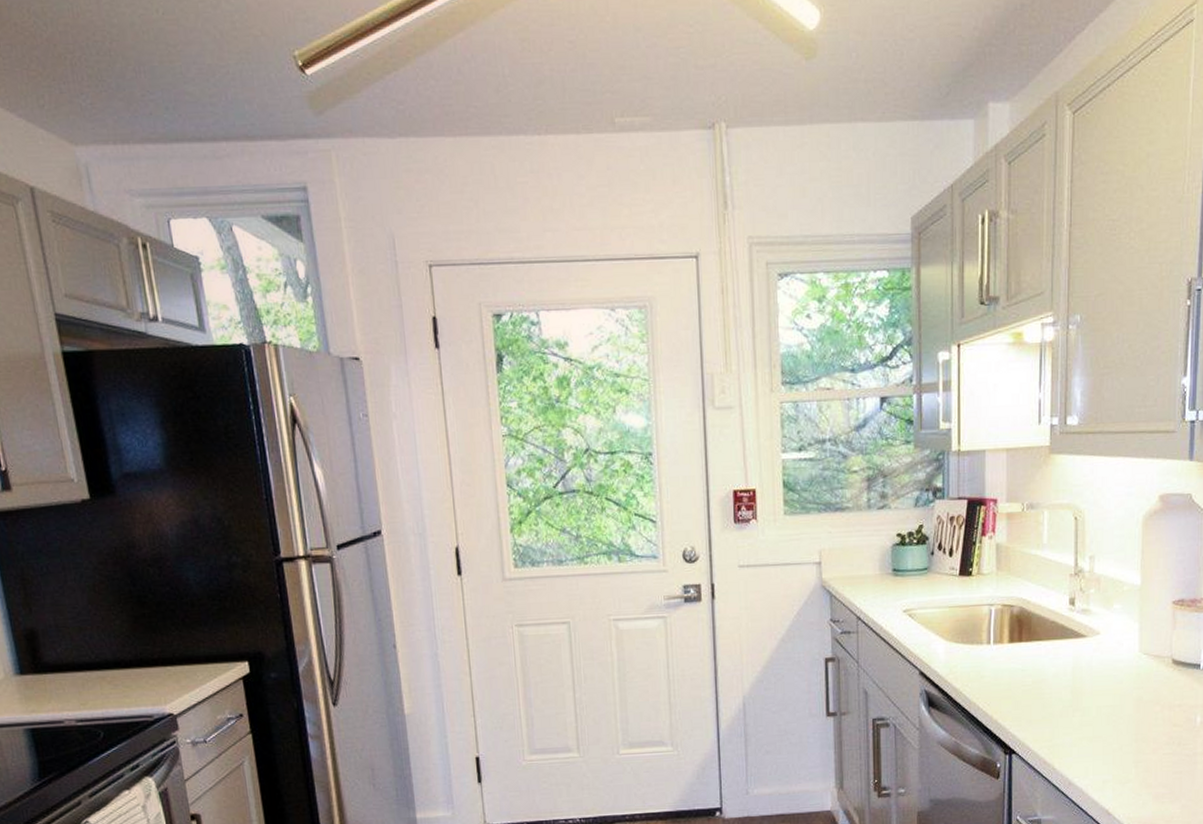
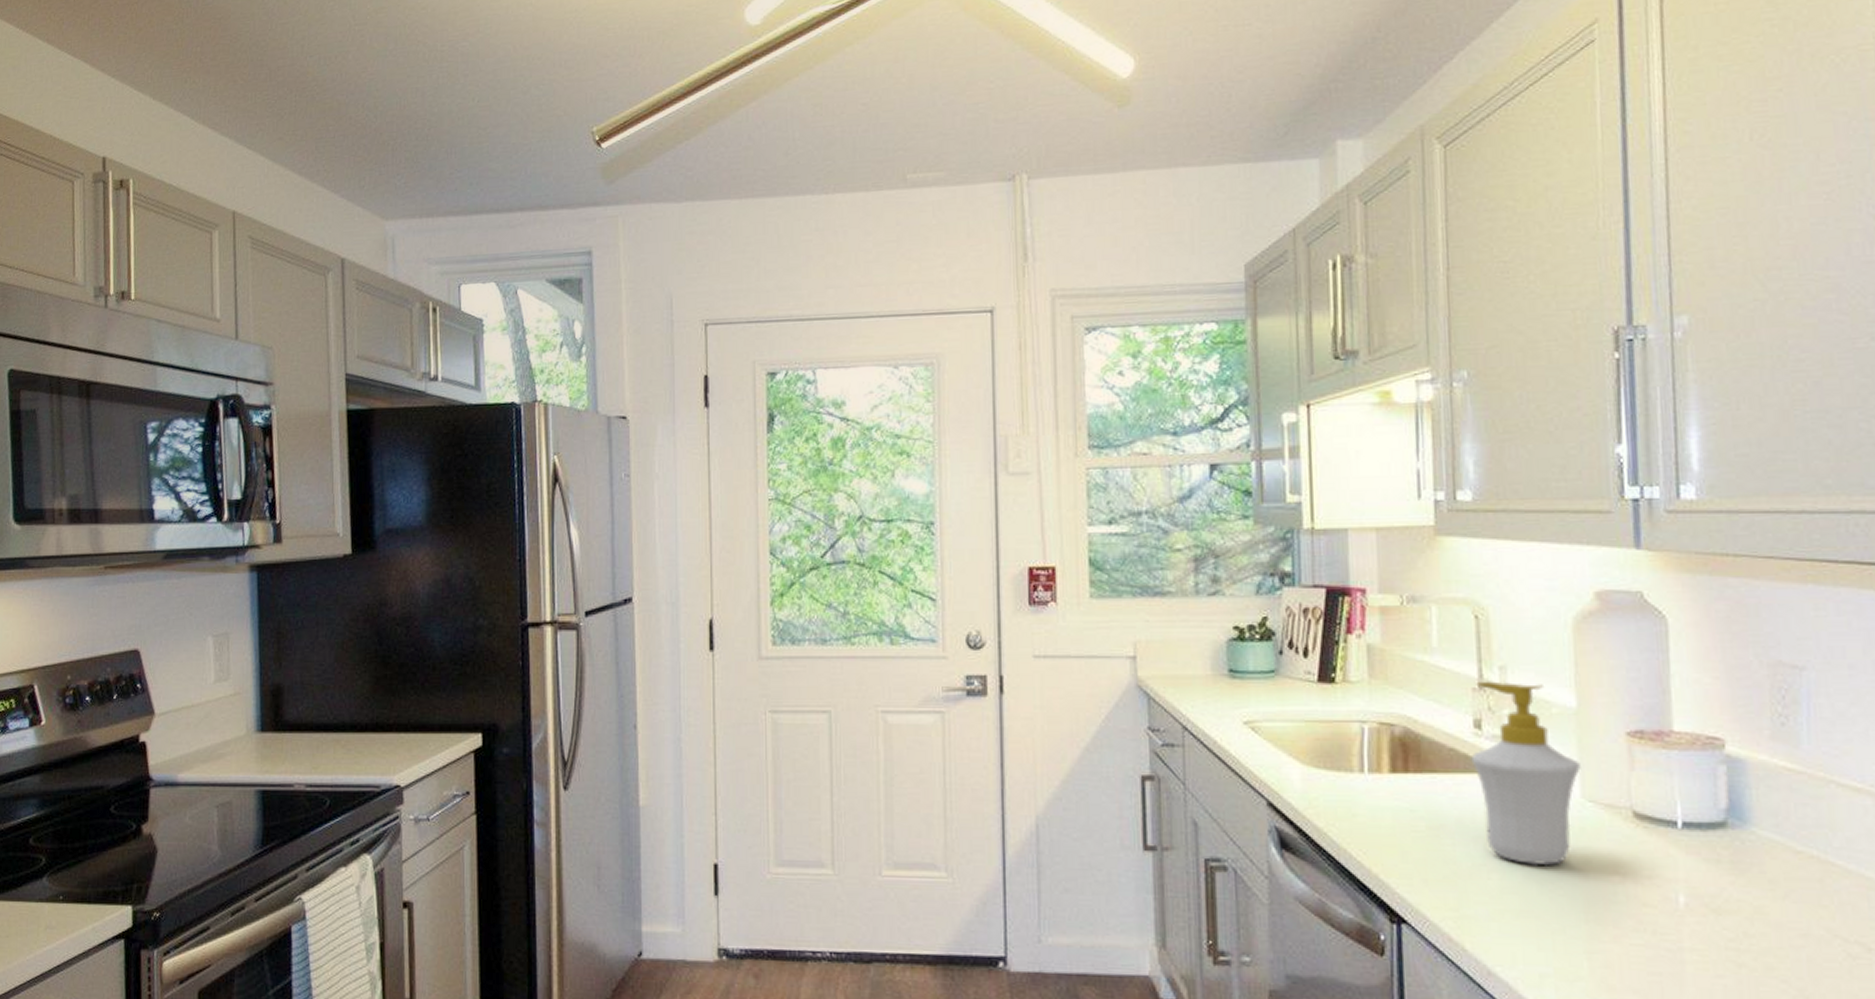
soap bottle: none [1066,568,1140,704] -> present [1471,681,1581,866]

